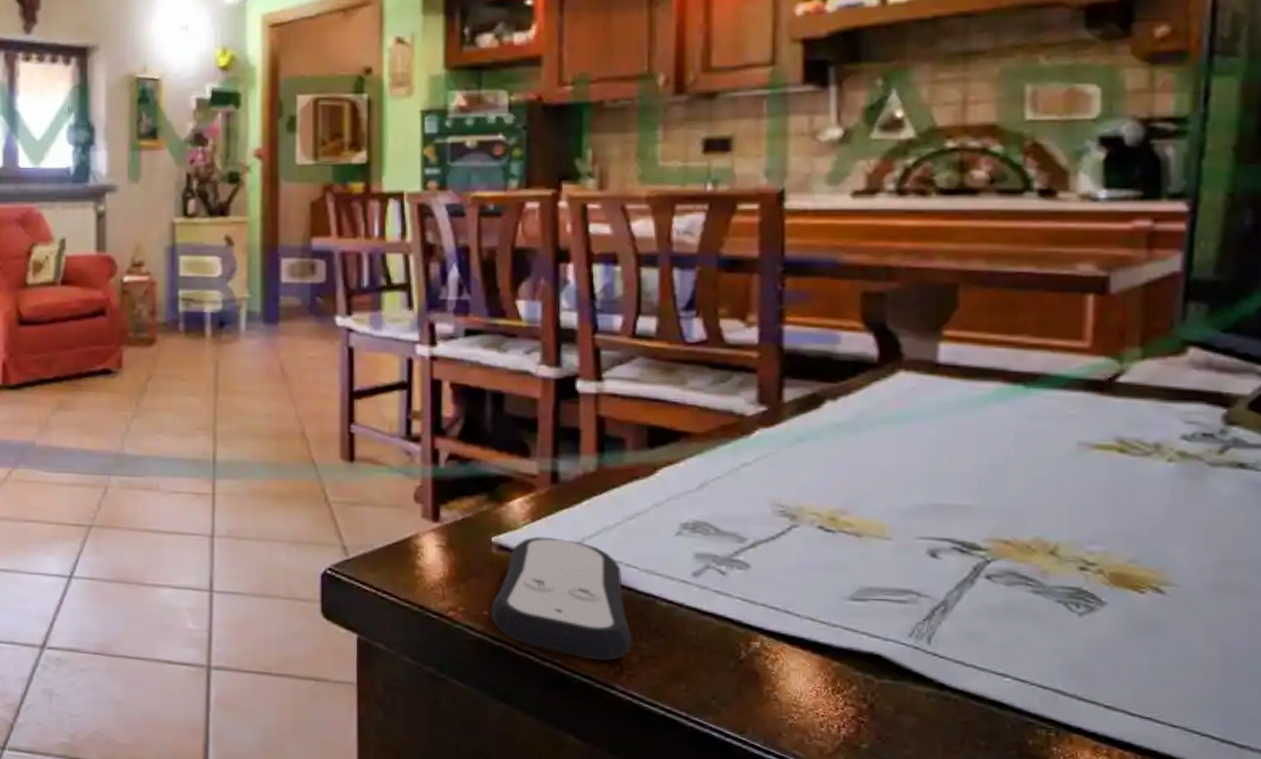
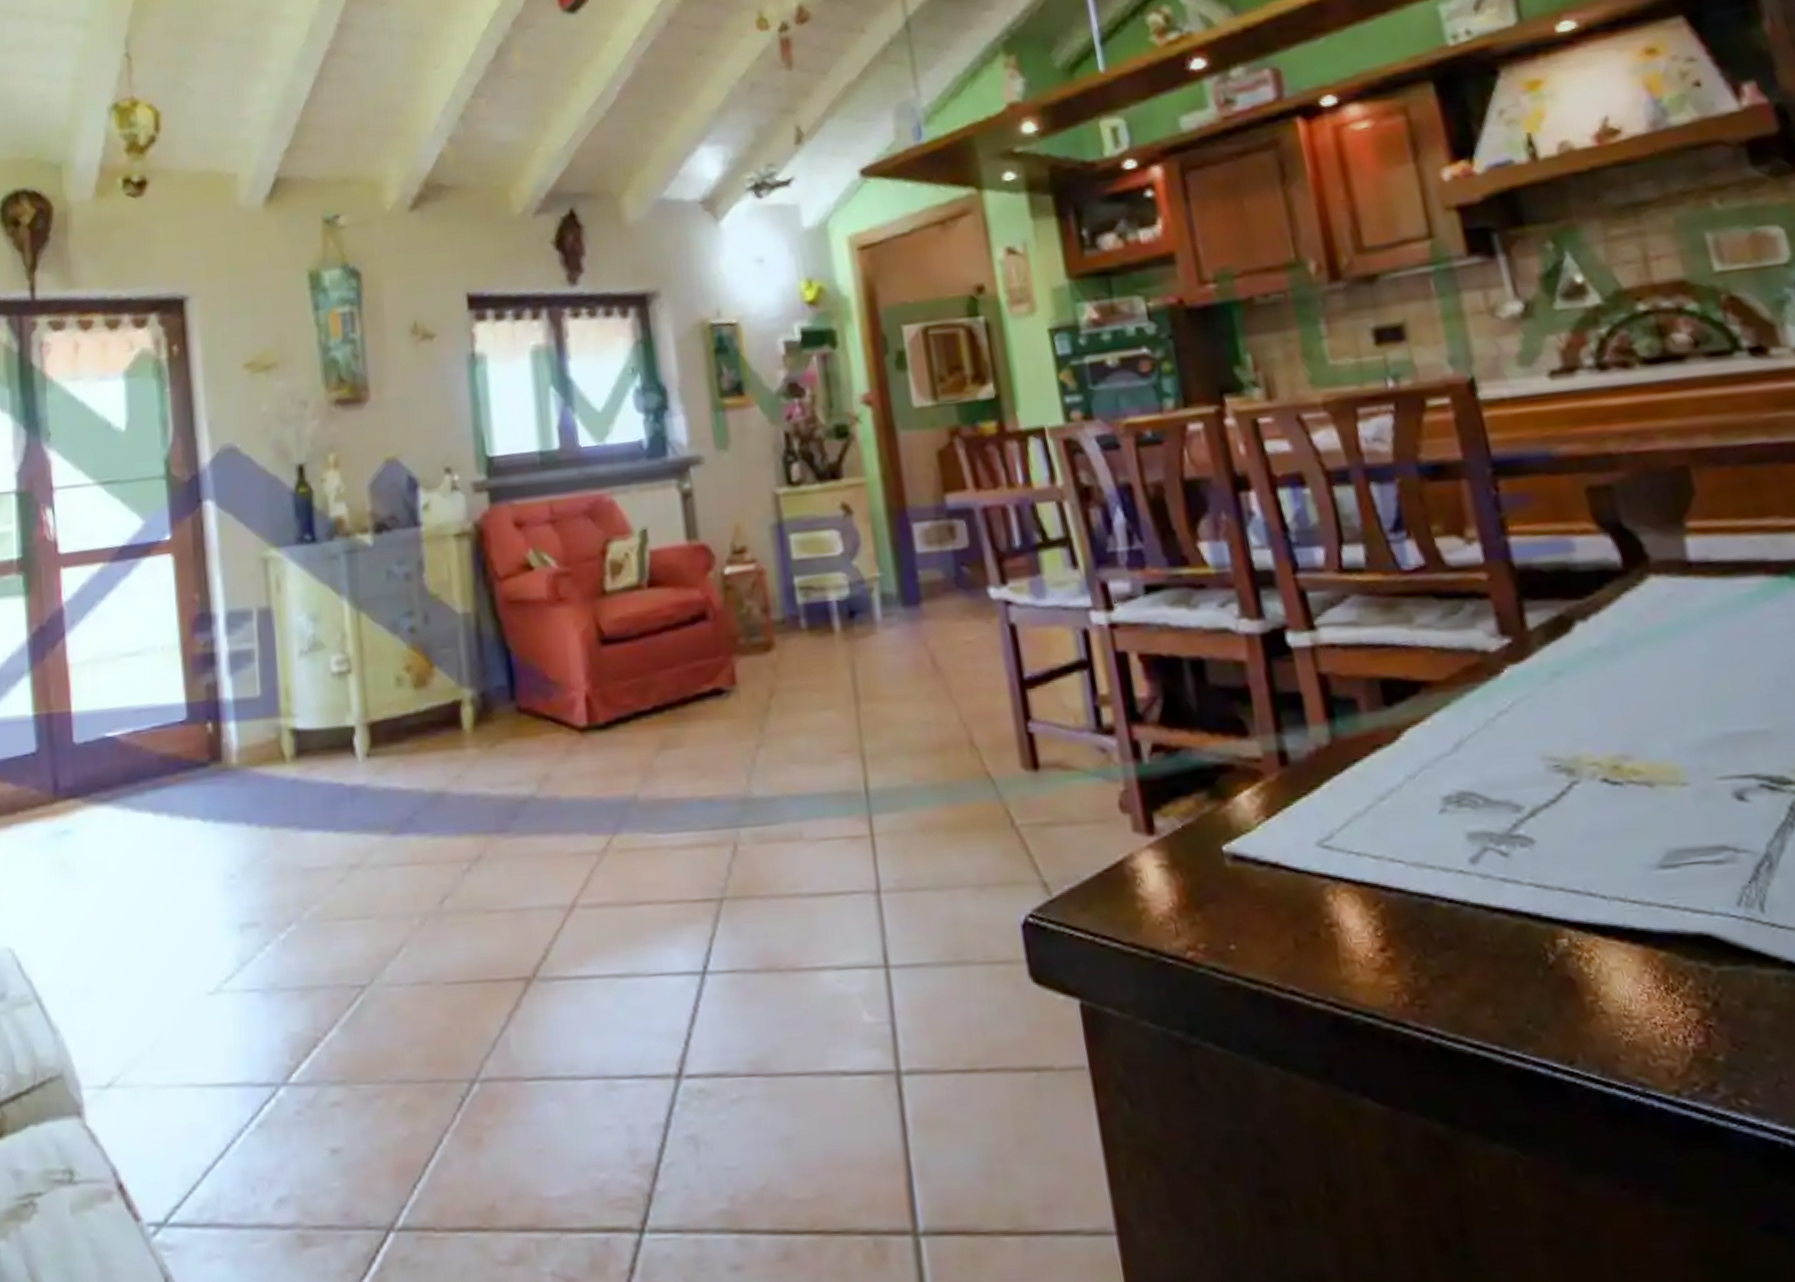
remote control: present [490,536,633,662] -> none [1237,836,1418,992]

